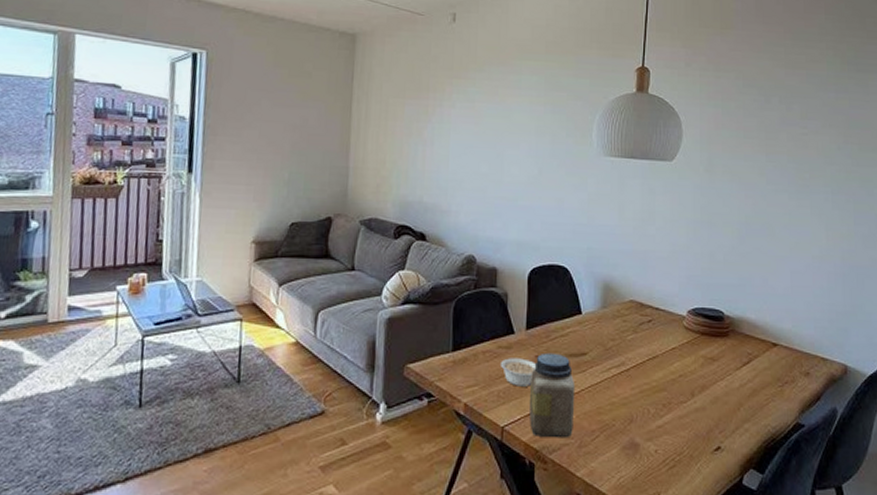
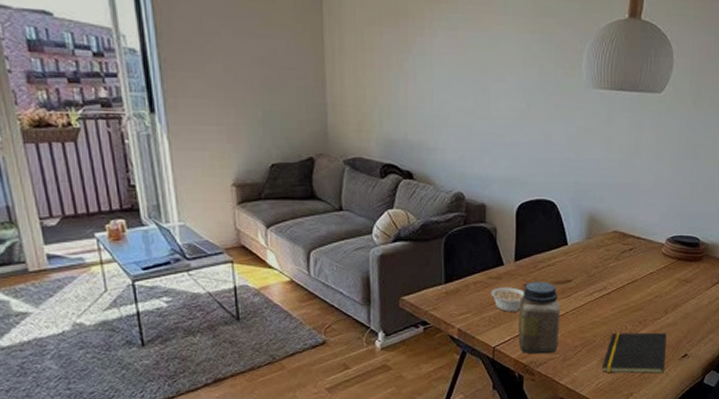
notepad: none [622,417,695,469] -> present [601,332,667,374]

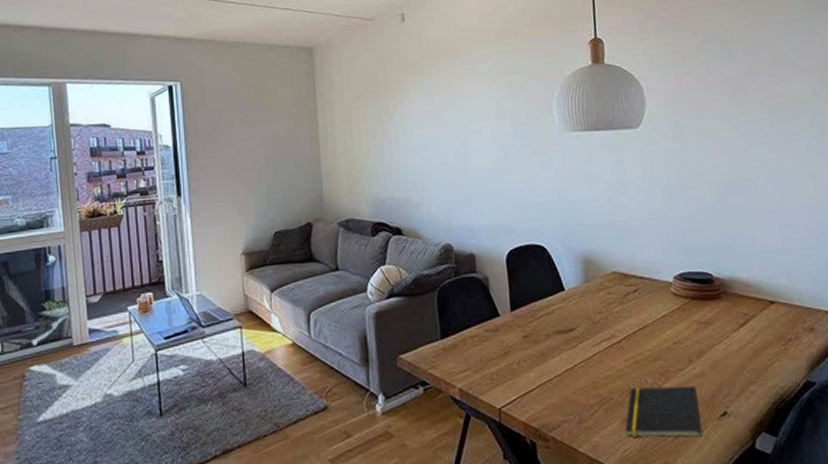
legume: present [491,287,524,312] -> none [490,339,525,368]
jar: present [518,281,561,354] -> none [521,331,571,416]

